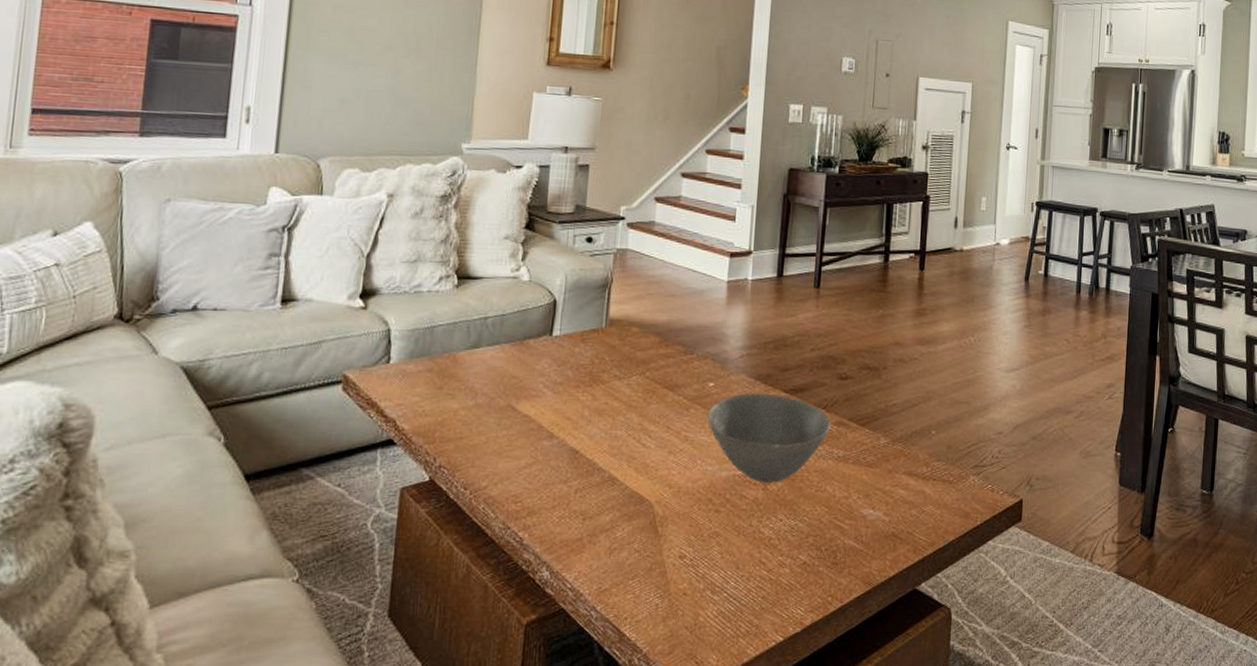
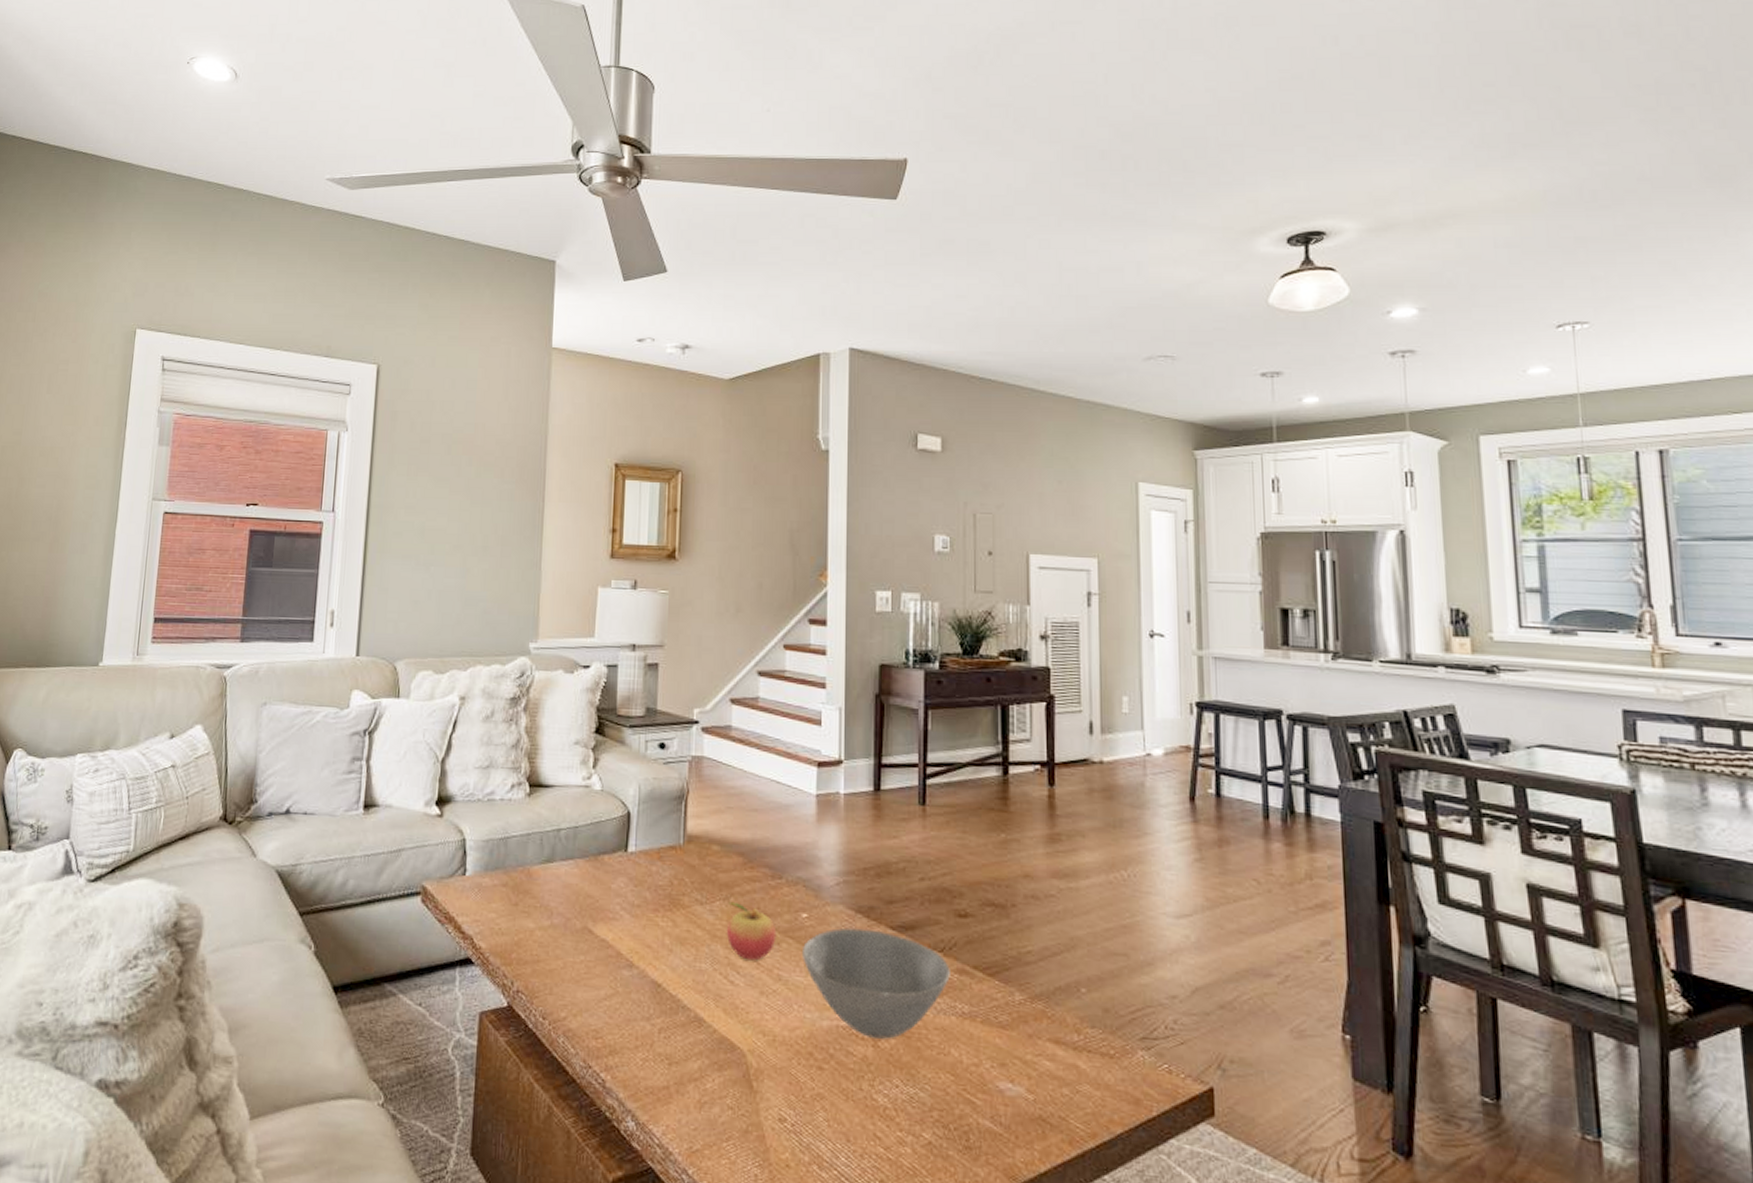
fruit: none [641,377,686,425] -> present [726,903,777,961]

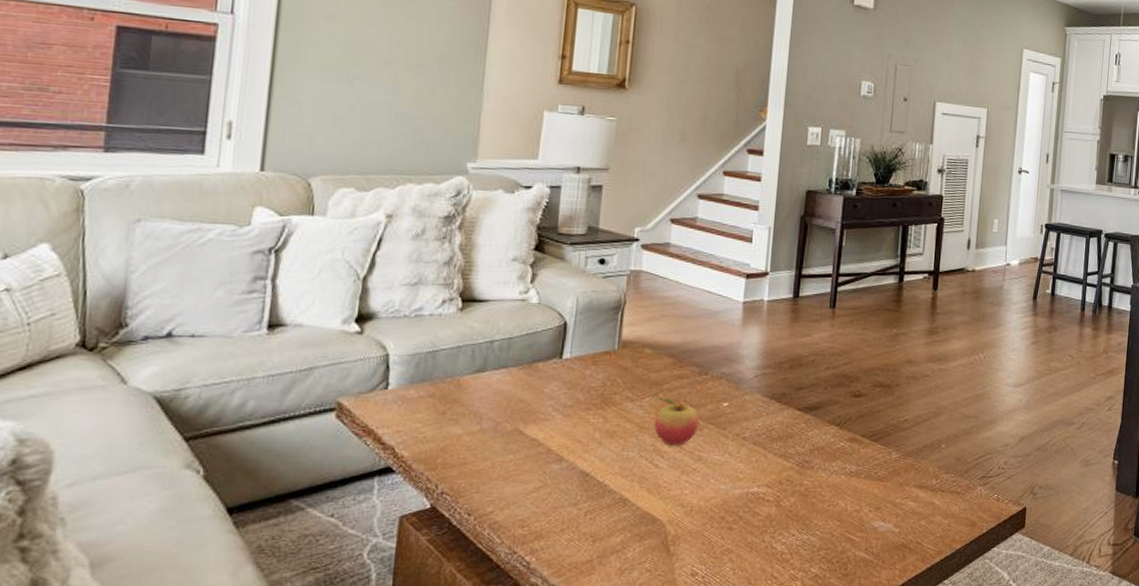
bowl: present [801,927,950,1039] -> none [720,412,844,499]

